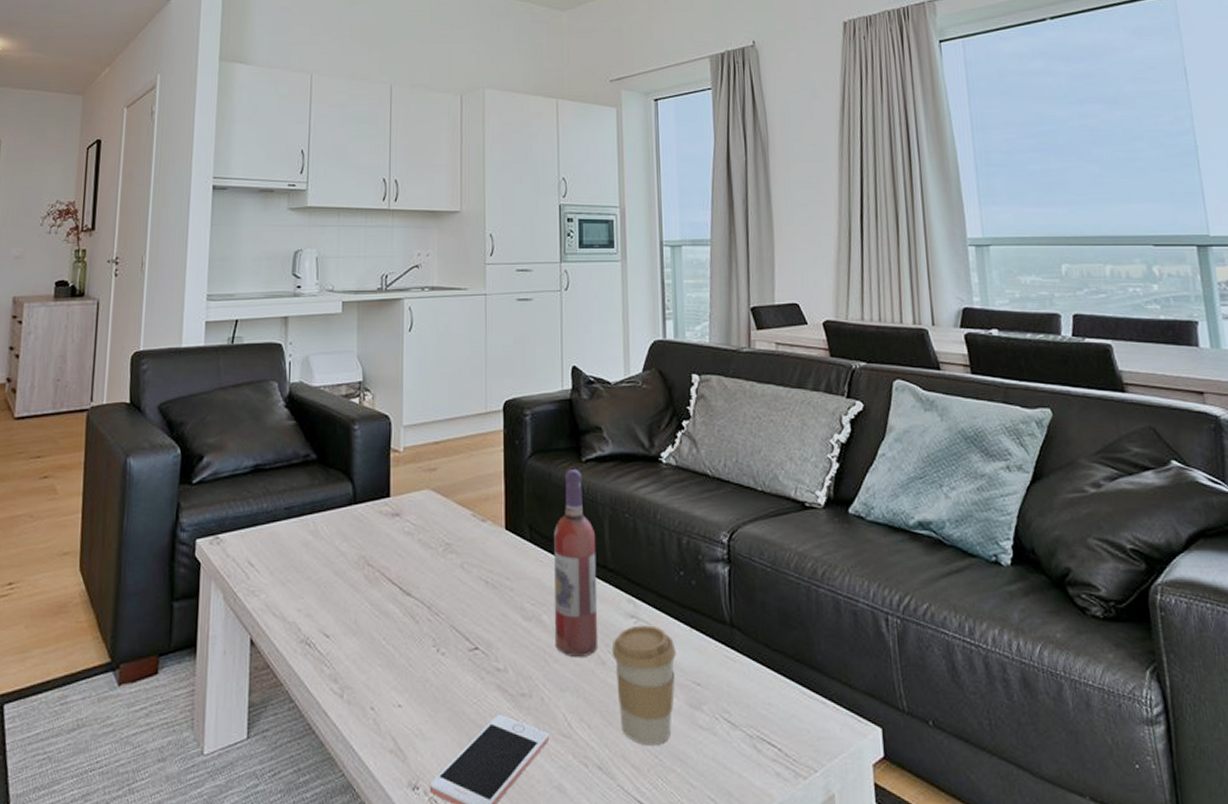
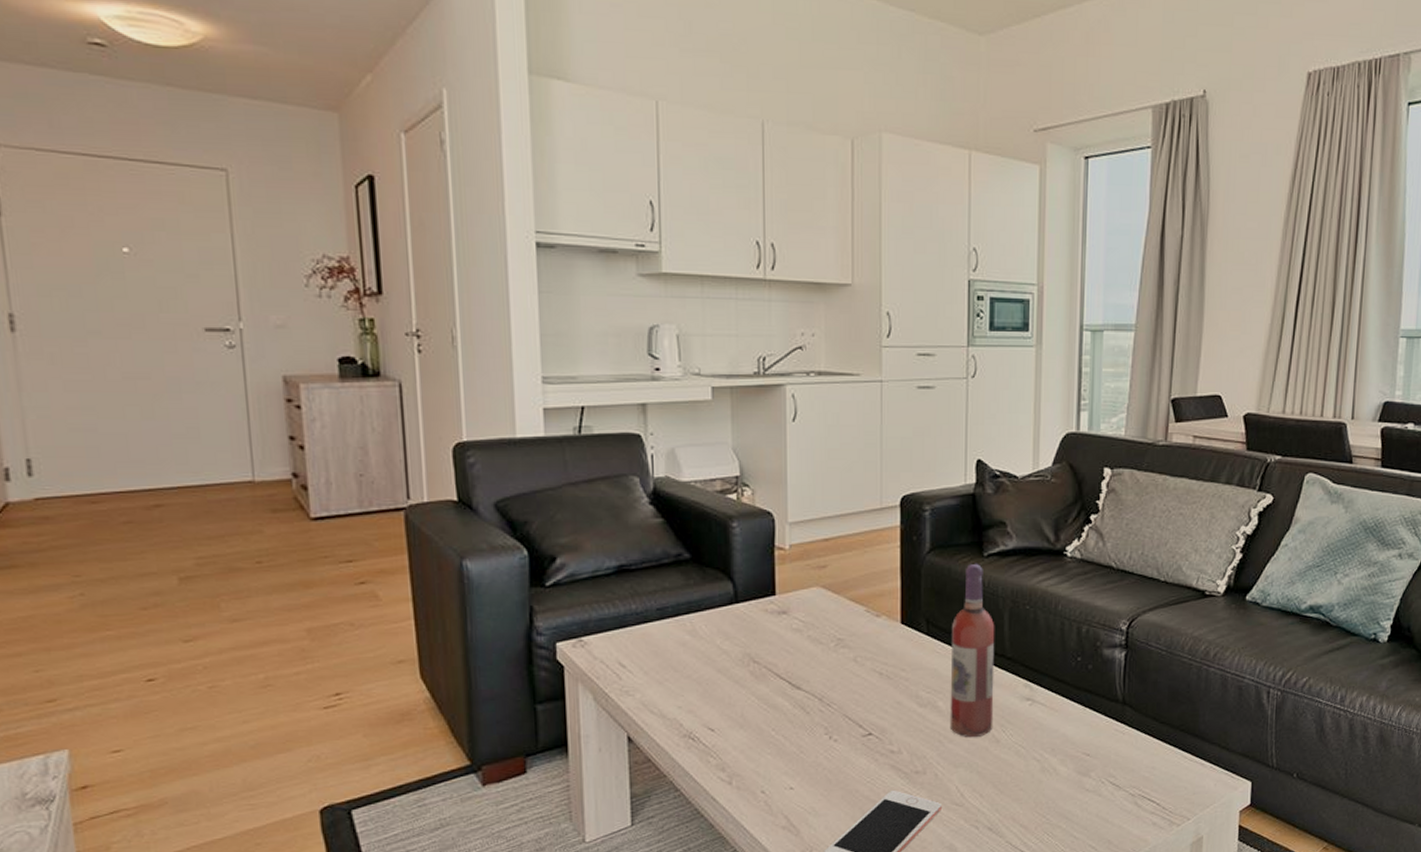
coffee cup: present [611,625,676,745] -> none [1006,706,1069,807]

